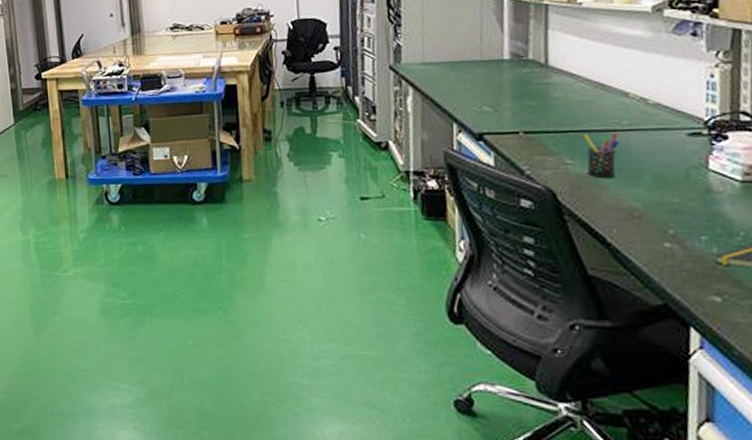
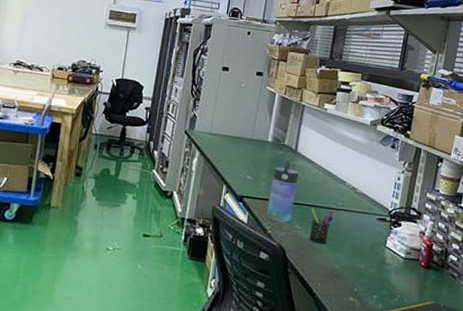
water bottle: none [518,76,558,159] -> present [266,158,300,223]

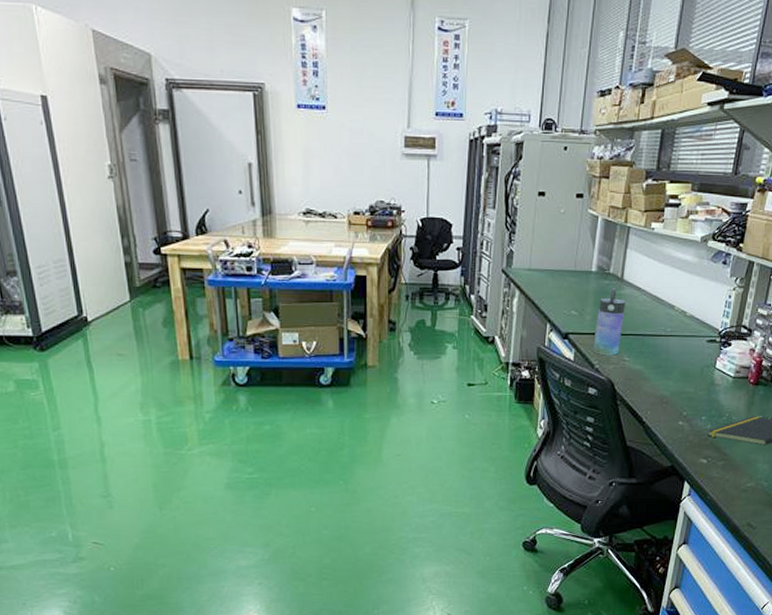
pen holder: present [309,207,333,245] -> none [638,337,662,373]

